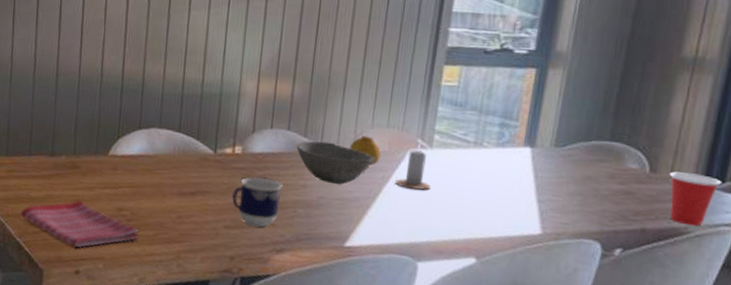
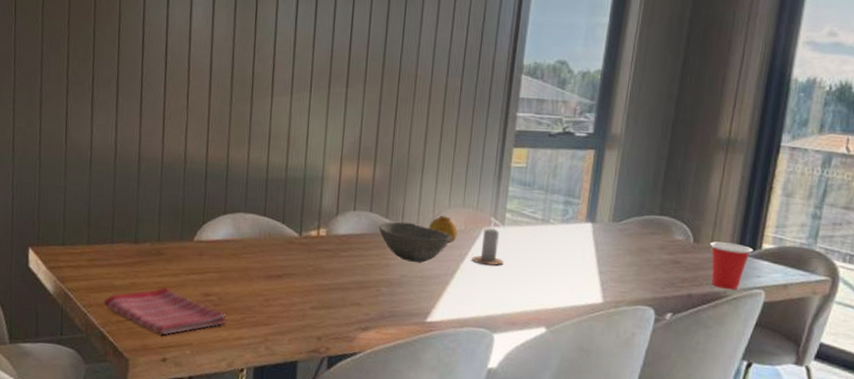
cup: present [232,177,282,228] -> none [318,258,366,307]

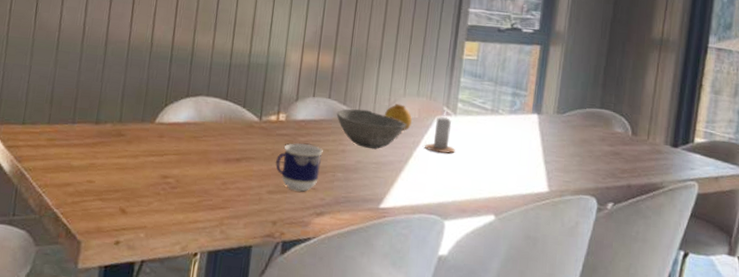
dish towel: present [103,287,227,336] -> none [60,168,183,218]
cup: none [318,258,366,307] -> present [275,143,323,192]
cup: present [709,241,753,290] -> none [646,134,687,182]

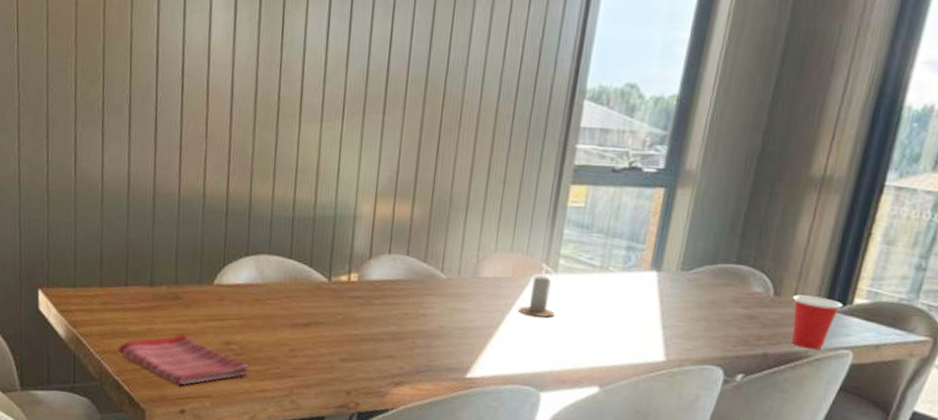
dish towel: none [60,168,183,218] -> present [118,334,249,386]
cup: present [275,143,323,192] -> none [348,306,401,360]
bowl: present [336,109,407,150] -> none [416,267,498,314]
fruit: present [384,103,412,132] -> none [471,260,504,293]
cup: none [646,134,687,182] -> present [791,294,843,350]

